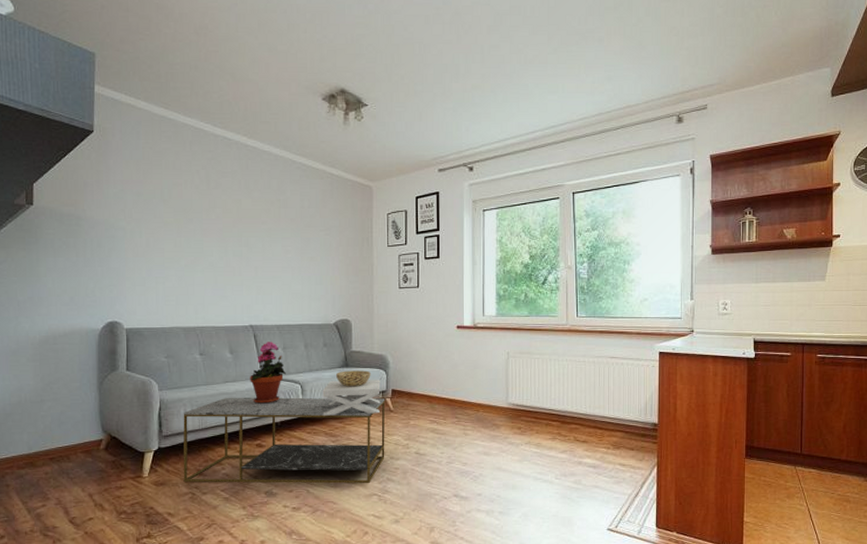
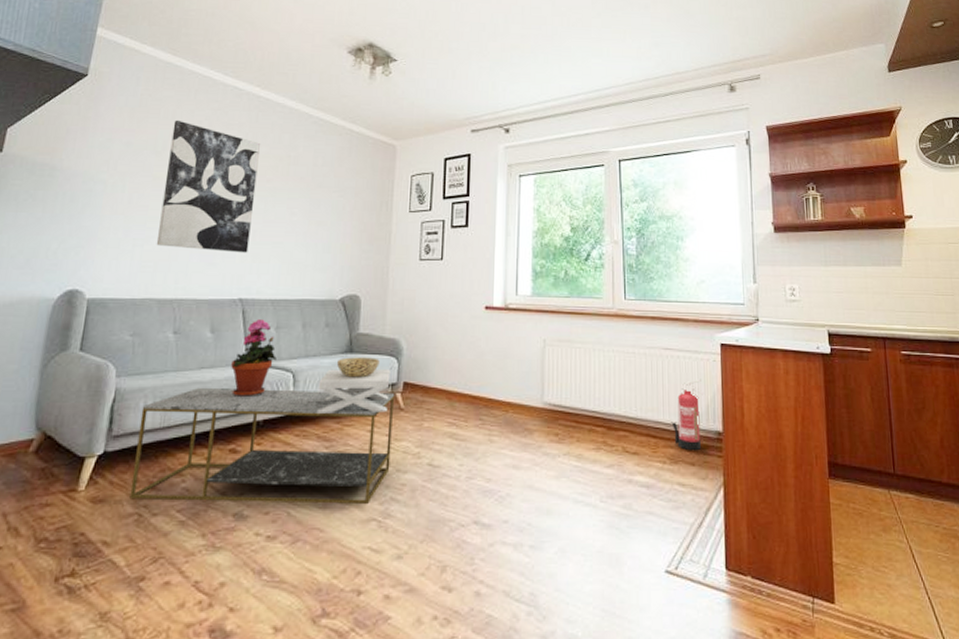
wall art: none [175,170,253,287] -> present [156,120,260,253]
fire extinguisher: none [615,381,643,439] -> present [671,378,703,451]

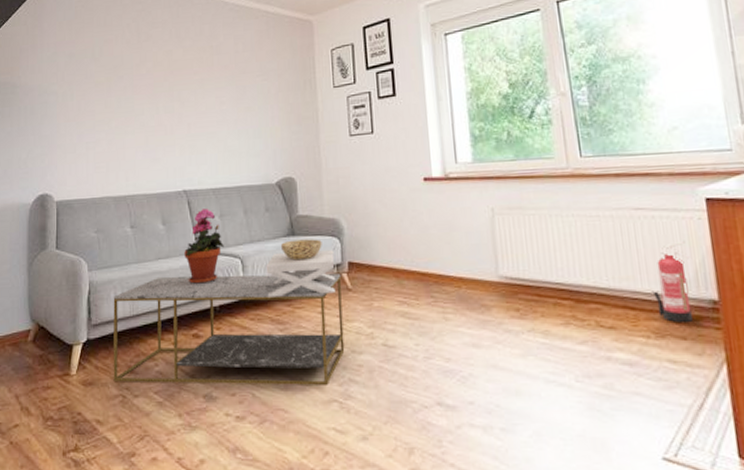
wall art: present [156,120,260,253] -> none [105,25,186,147]

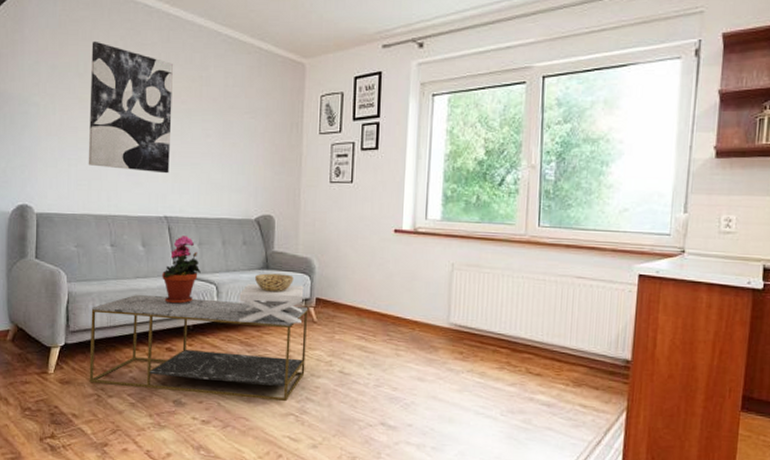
wall art: none [105,25,186,147] -> present [88,41,173,174]
fire extinguisher: present [652,240,693,324] -> none [578,308,614,377]

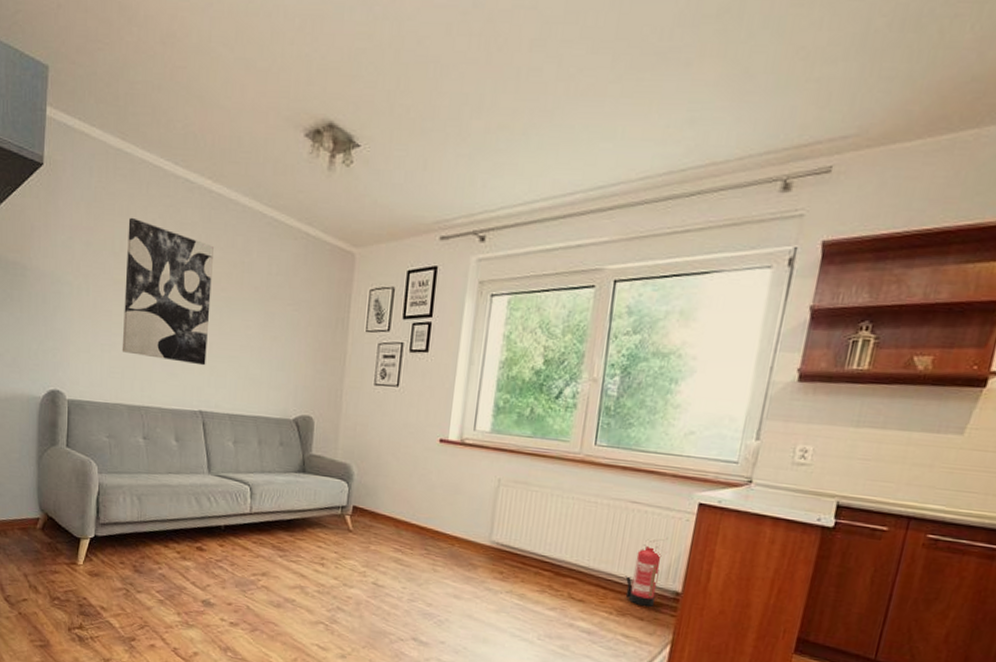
coffee table: present [89,294,309,401] -> none [118,489,345,609]
potted plant: present [162,236,201,305] -> none [195,432,235,504]
decorative bowl: present [238,273,304,324] -> none [271,476,341,532]
fire extinguisher: none [578,308,614,377] -> present [625,537,668,607]

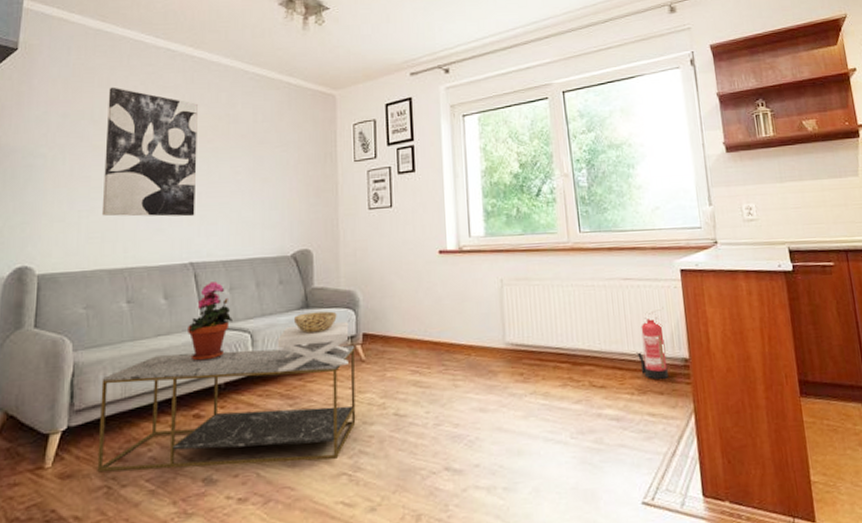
coffee table: none [118,489,345,609] -> present [97,345,356,473]
potted plant: none [195,432,235,504] -> present [188,282,233,362]
decorative bowl: none [271,476,341,532] -> present [277,311,350,372]

